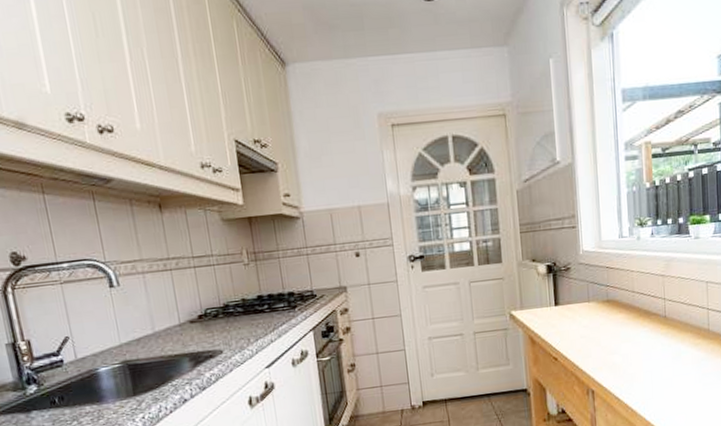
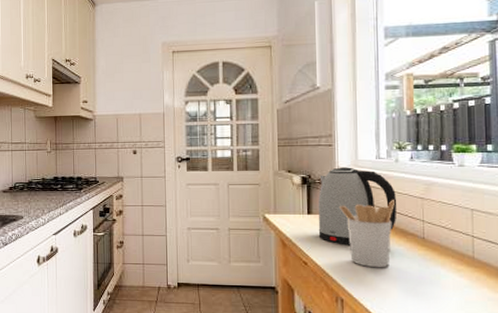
kettle: none [564,249,641,334] -> present [318,167,397,244]
utensil holder: none [586,280,638,354] -> present [340,200,395,268]

